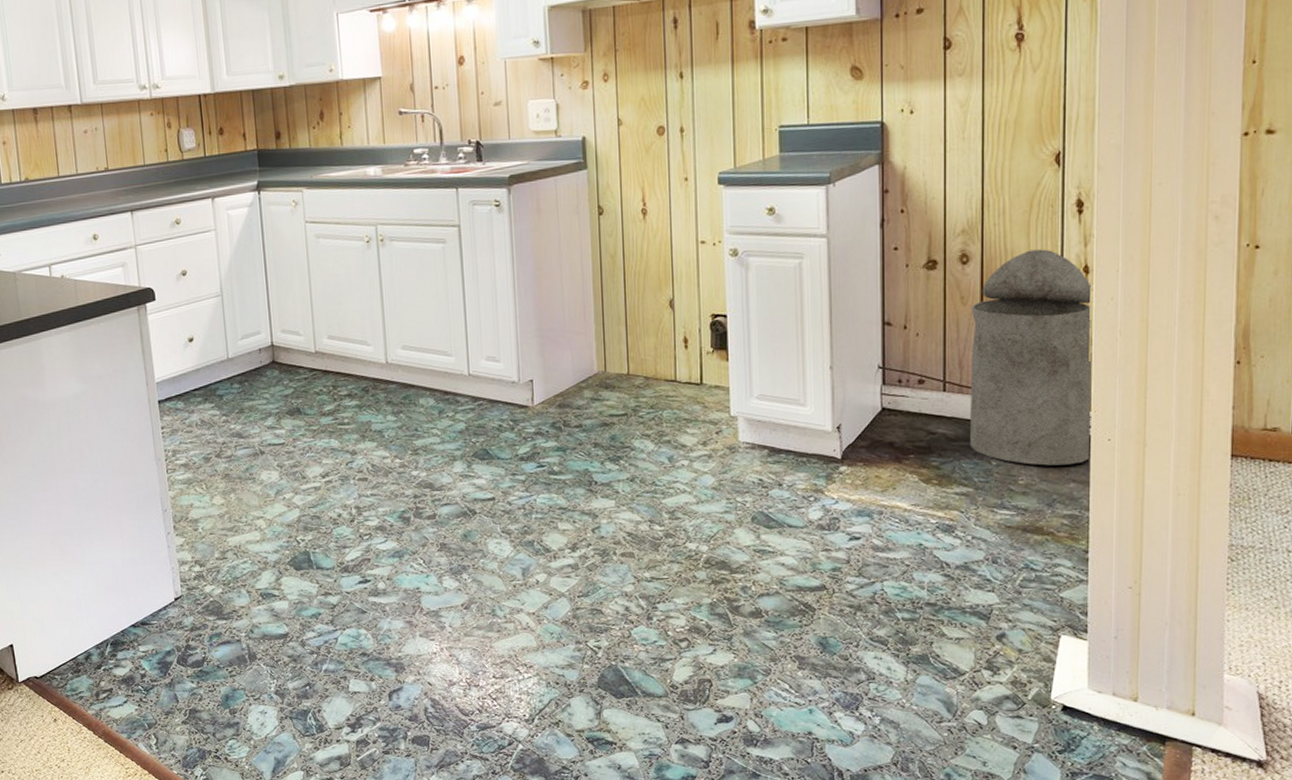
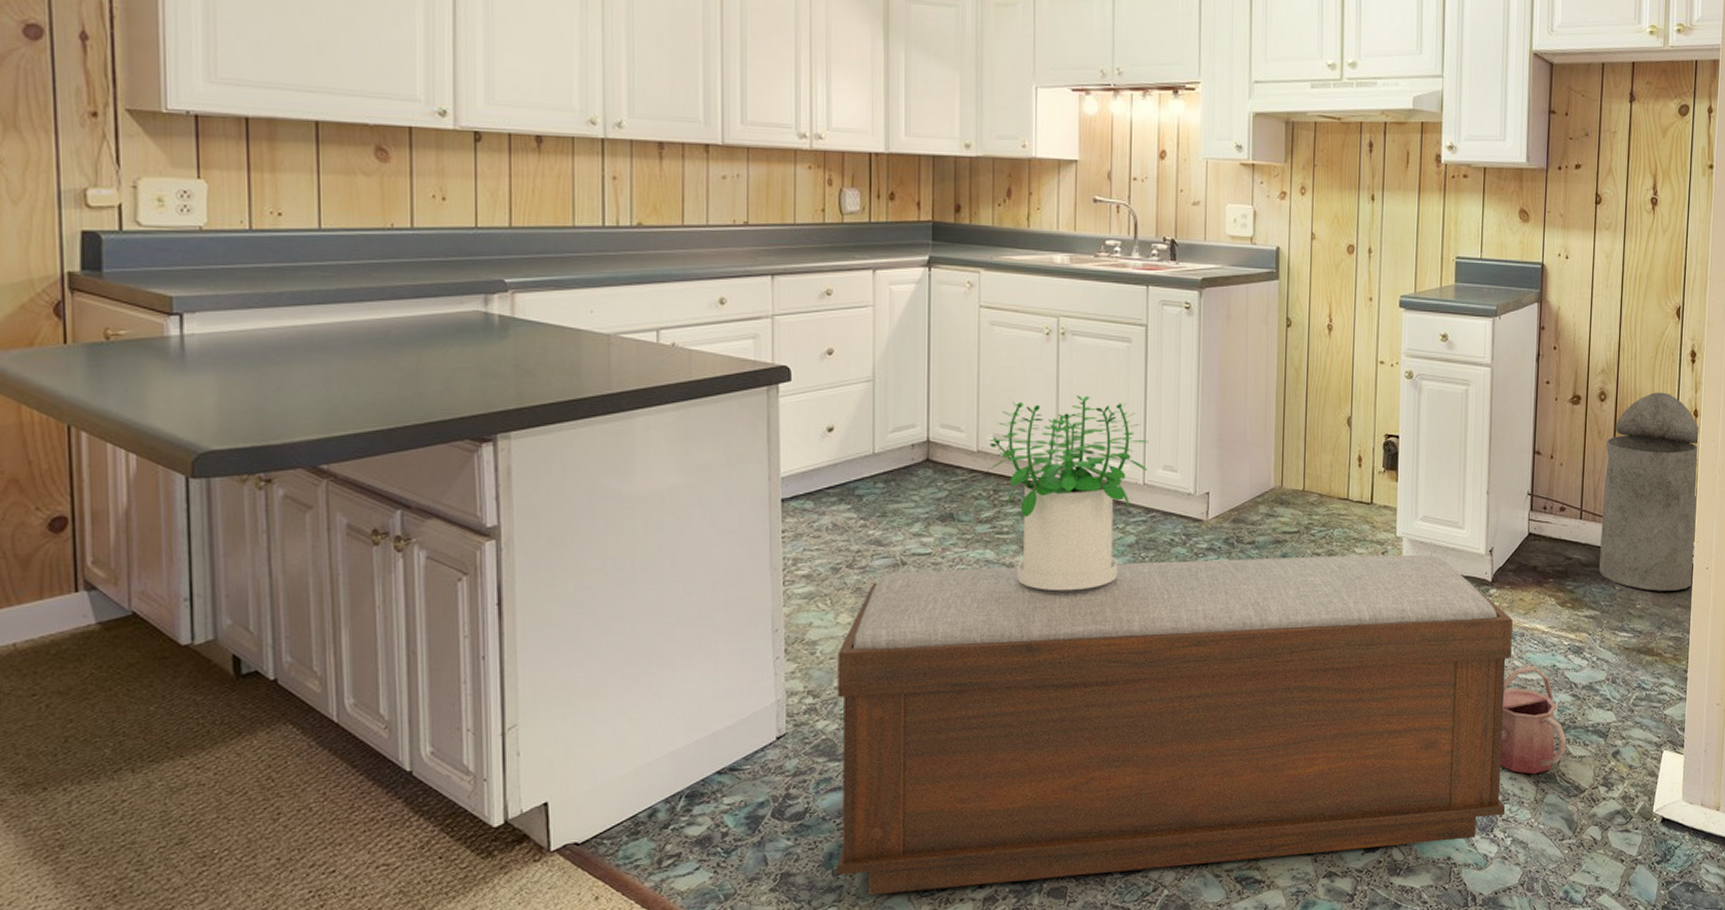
bench: none [215,433,870,731] -> present [836,554,1513,895]
potted plant: none [324,296,471,475] -> present [989,395,1149,591]
watering can: none [862,544,940,654] -> present [1500,665,1567,774]

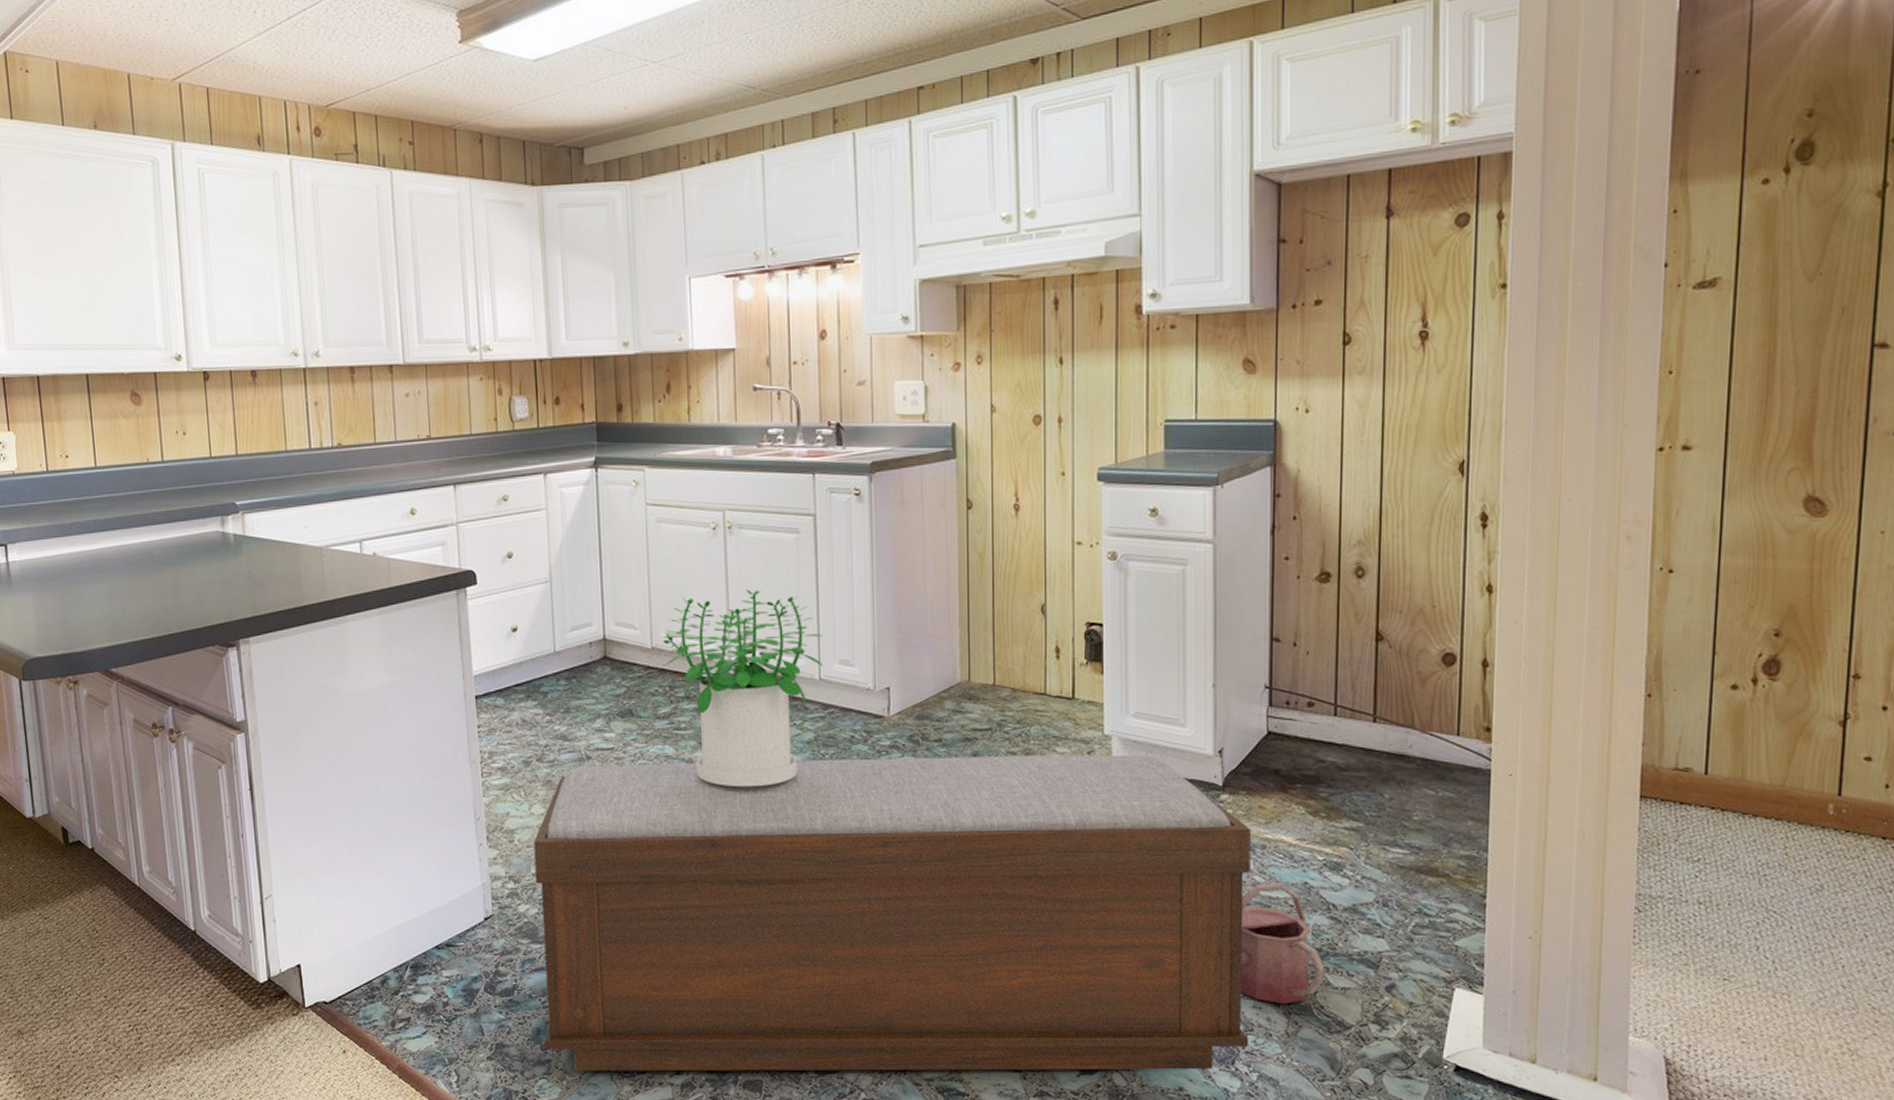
trash can: present [1598,392,1700,591] -> none [1360,565,1497,801]

